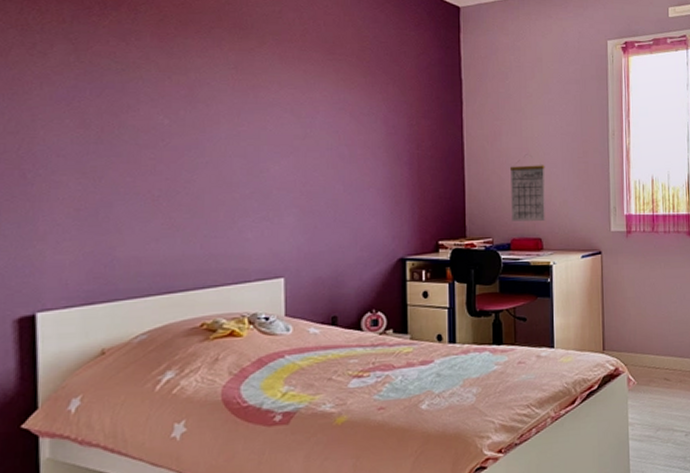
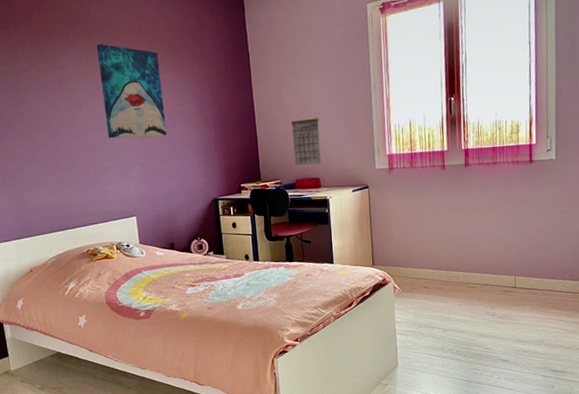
wall art: none [252,45,342,174] -> present [96,43,167,139]

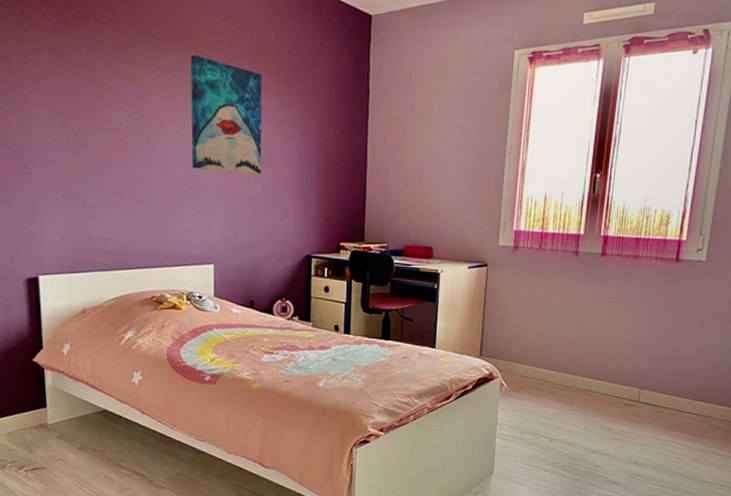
calendar: present [290,110,322,166] -> none [406,165,441,231]

